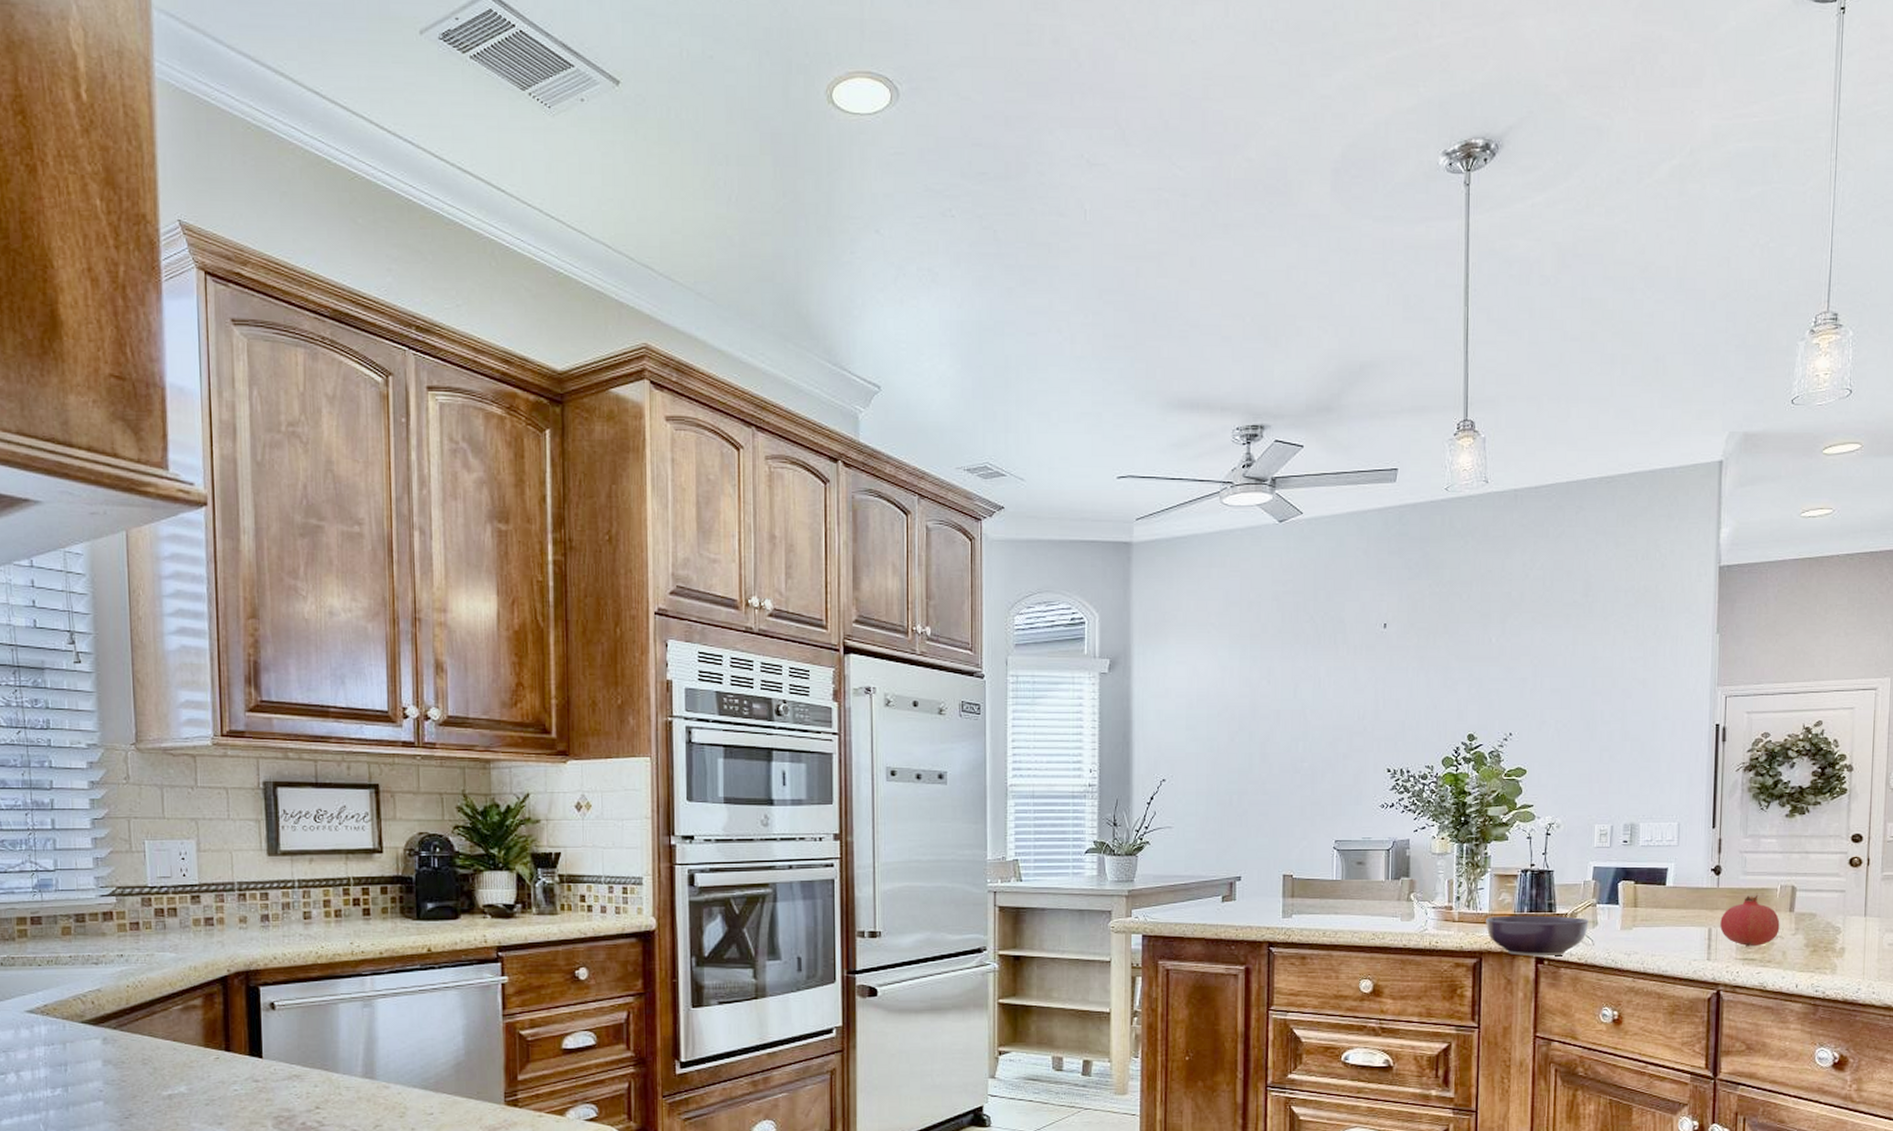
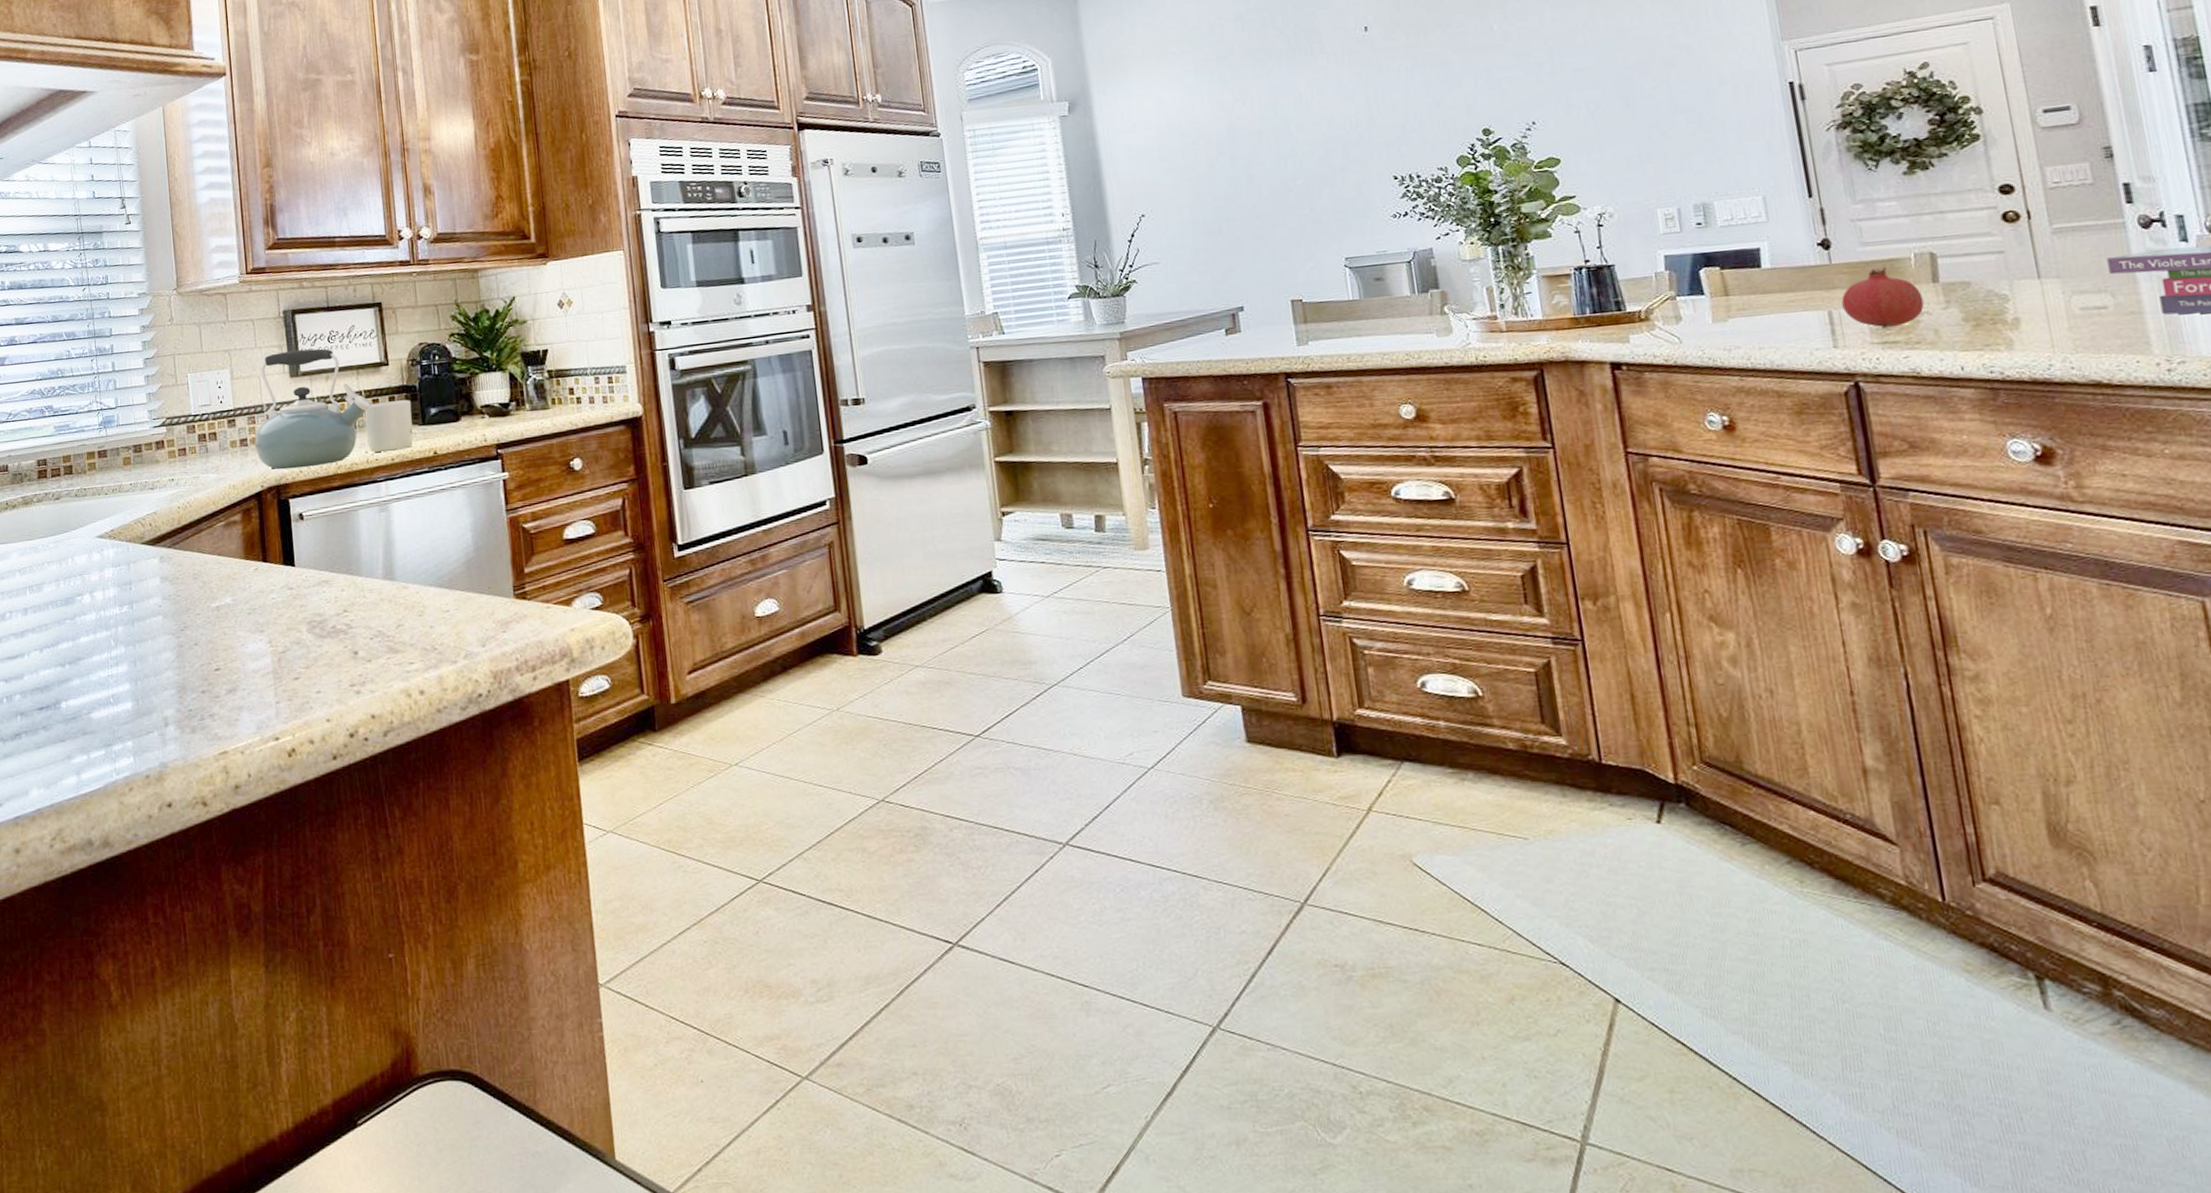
kettle: none [222,826,360,955] -> present [255,348,371,470]
mug: none [351,891,406,945] -> present [364,399,414,453]
bowl: present [1486,915,1589,957] -> none [1540,313,1671,363]

